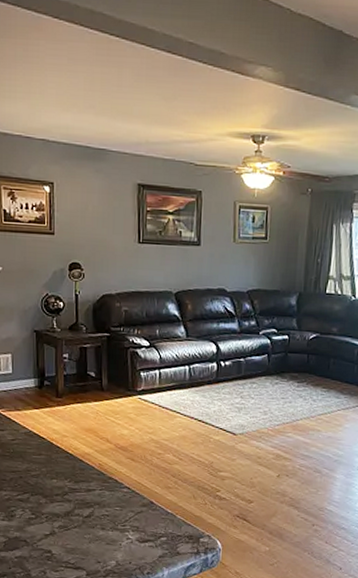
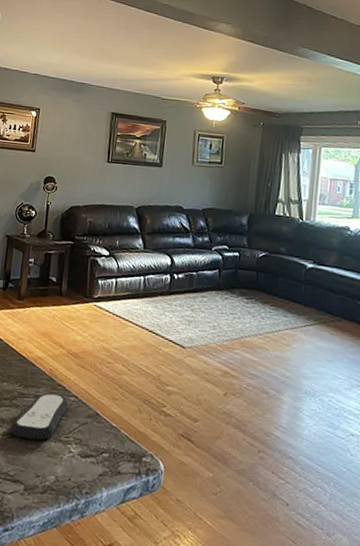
remote control: none [66,487,122,531] -> present [10,393,69,441]

